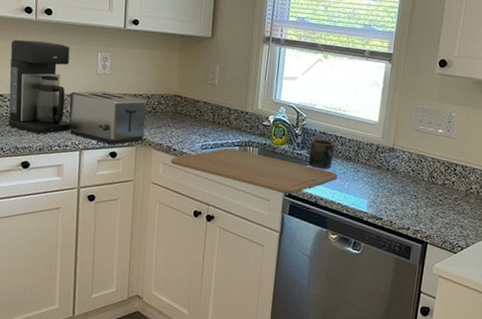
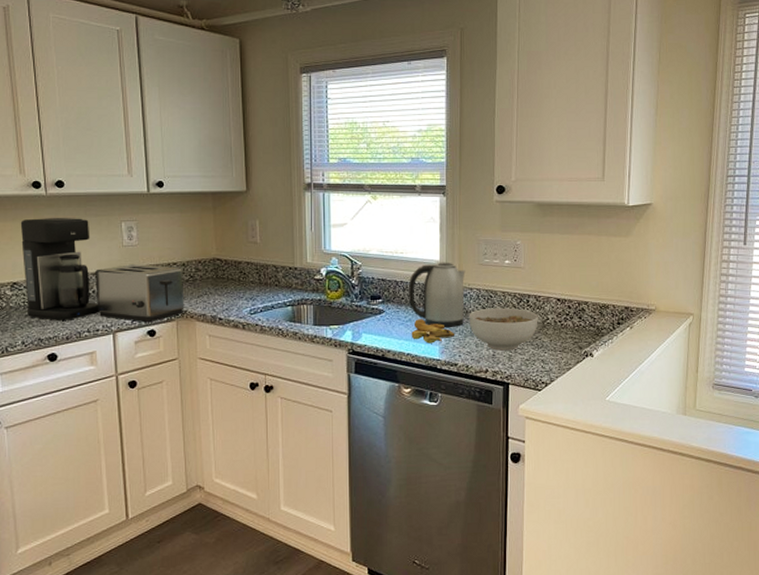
chopping board: present [170,148,338,194] -> none [217,309,403,350]
mug: present [308,139,335,170] -> none [369,287,397,320]
banana: none [343,173,383,197] -> present [411,319,454,344]
kettle: none [345,123,401,185] -> present [409,262,466,327]
bowl: none [398,171,463,213] -> present [469,307,538,351]

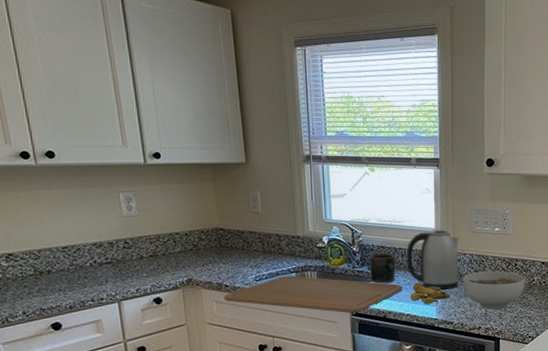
coffee maker: present [20,218,99,321] -> none [10,189,102,291]
toaster: present [94,264,185,323] -> none [94,234,190,291]
chopping board: none [217,309,403,350] -> present [223,275,403,313]
mug: none [369,287,397,320] -> present [370,254,396,284]

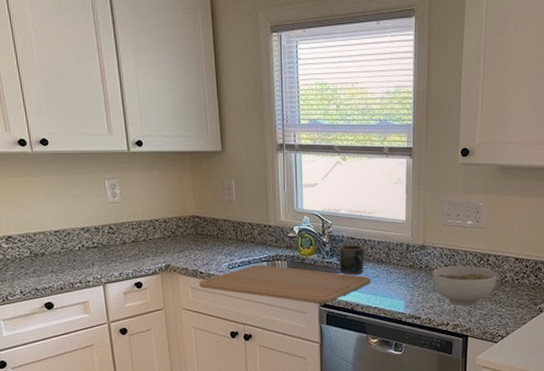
kettle: present [407,230,459,289] -> none [377,222,430,283]
banana: present [410,282,450,305] -> none [378,275,418,298]

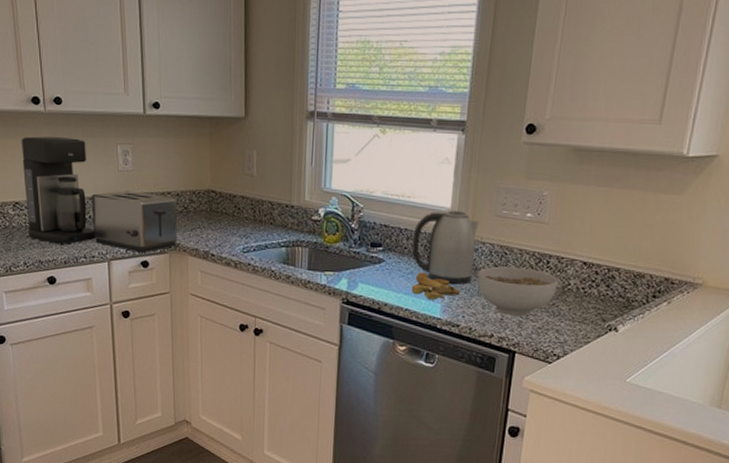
coffee maker: none [10,175,89,272] -> present [21,136,95,244]
toaster: none [82,220,168,275] -> present [91,190,178,253]
chopping board: present [199,264,371,303] -> none [209,249,404,300]
mug: present [339,245,365,275] -> none [368,233,399,270]
kettle: none [377,222,430,283] -> present [412,210,479,284]
banana: none [378,275,418,298] -> present [411,272,460,300]

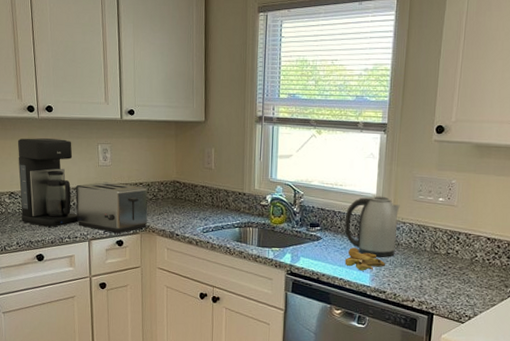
bowl: present [477,266,558,316] -> none [400,242,467,284]

